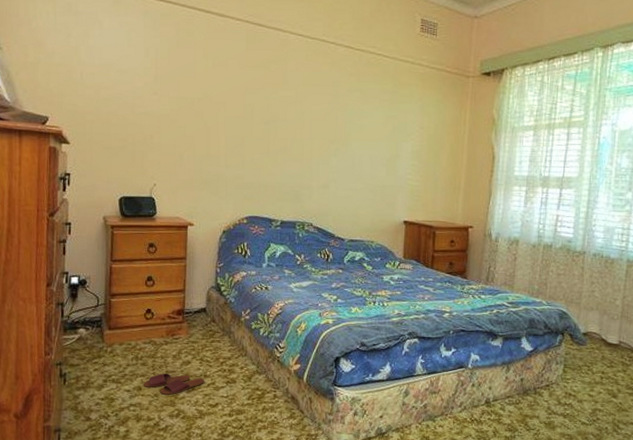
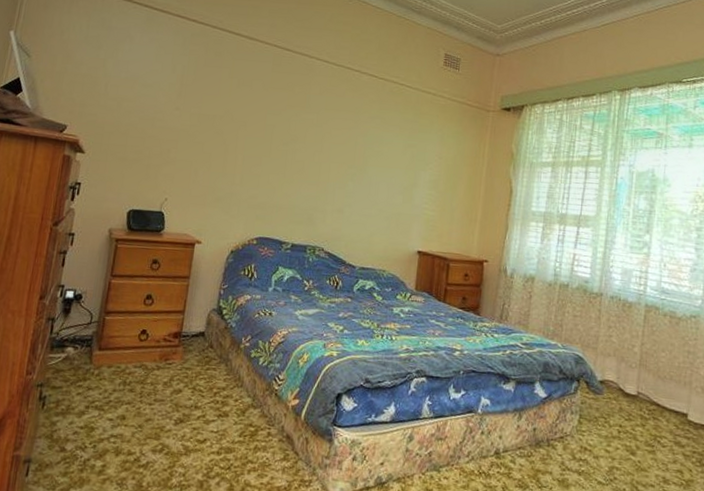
slippers: present [143,373,205,395] -> none [127,402,195,427]

